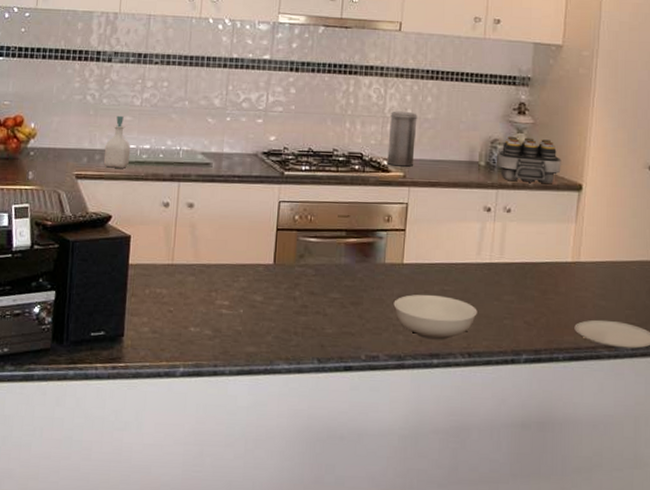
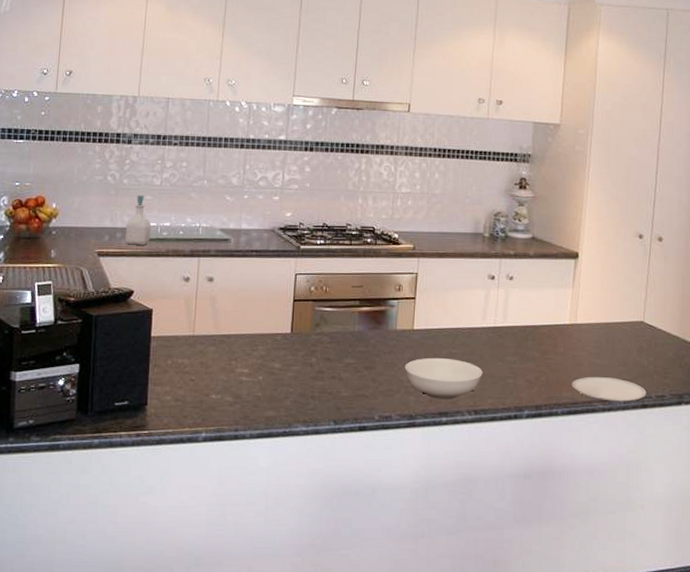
canister: present [386,111,417,167] -> none [397,187,426,239]
spice rack: present [496,137,561,184] -> none [499,210,559,253]

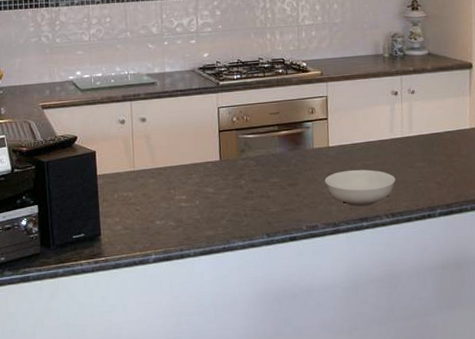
soap bottle: present [124,195,152,245] -> none [63,51,86,97]

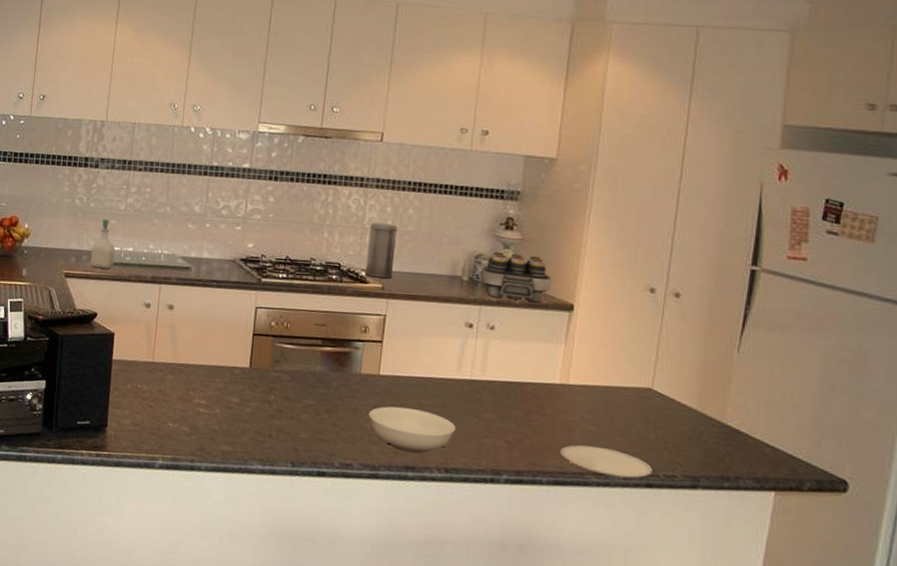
soap bottle: none [63,51,86,97] -> present [90,219,116,269]
canister: none [304,18,328,66] -> present [364,222,398,279]
spice rack: none [397,29,453,67] -> present [479,252,551,303]

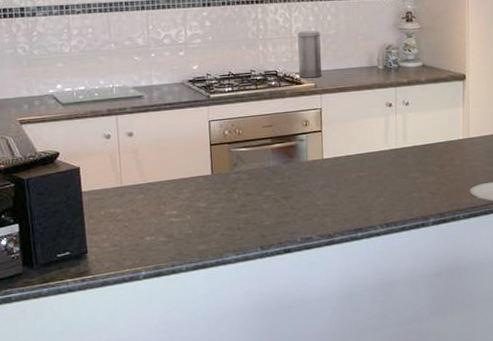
soap bottle: present [90,219,116,269] -> none [42,63,68,111]
bowl: present [368,406,456,455] -> none [319,181,390,219]
spice rack: present [479,252,551,303] -> none [391,40,447,79]

